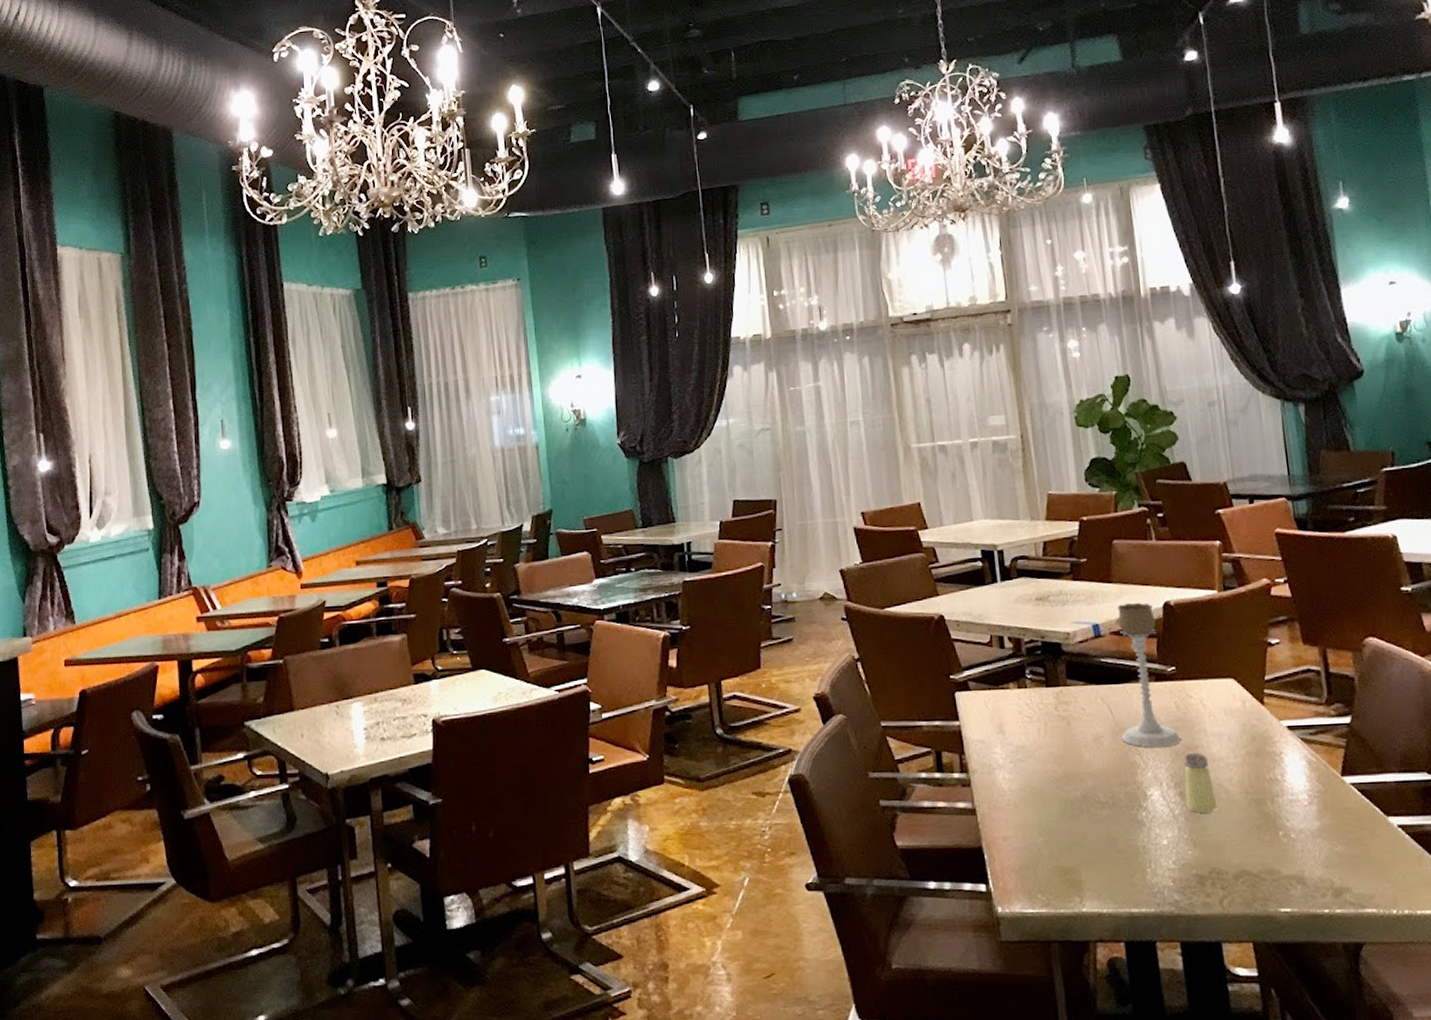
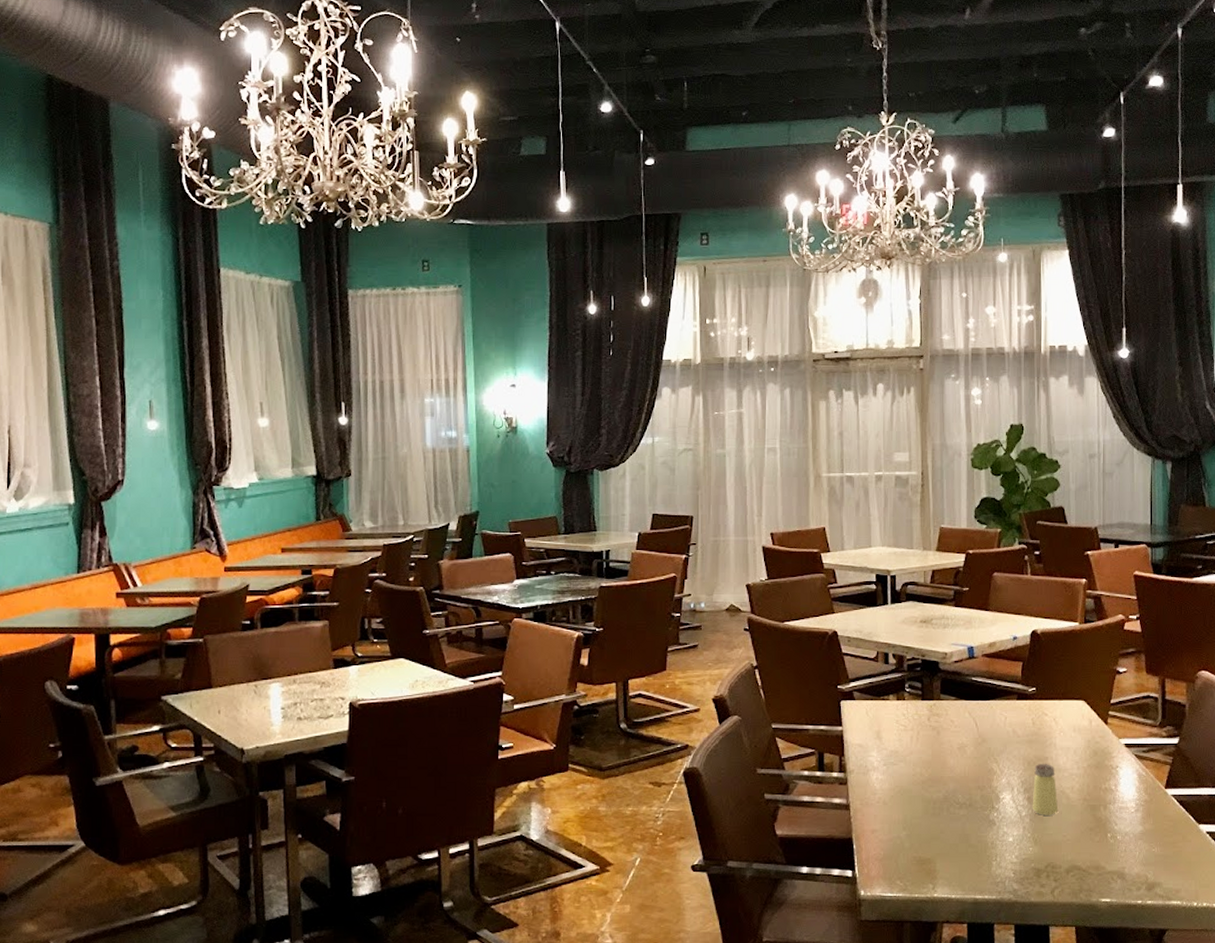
candle holder: present [1117,602,1182,748] -> none [983,629,1035,758]

